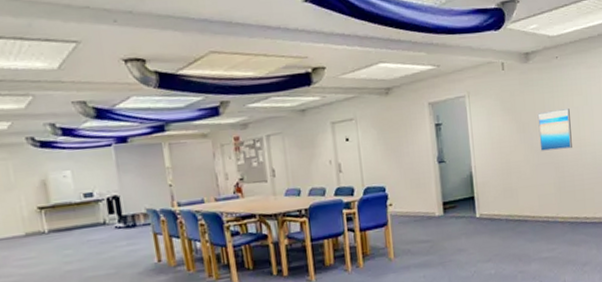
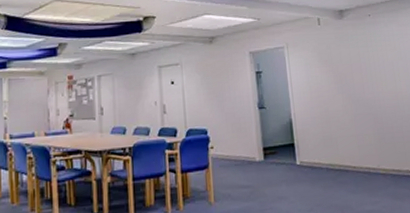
wall art: present [537,109,572,151] -> none [353,63,390,102]

